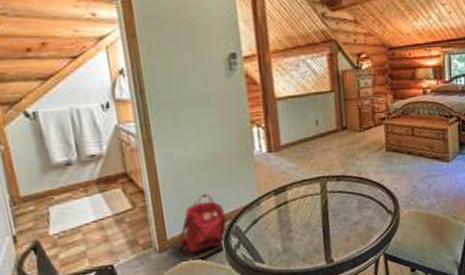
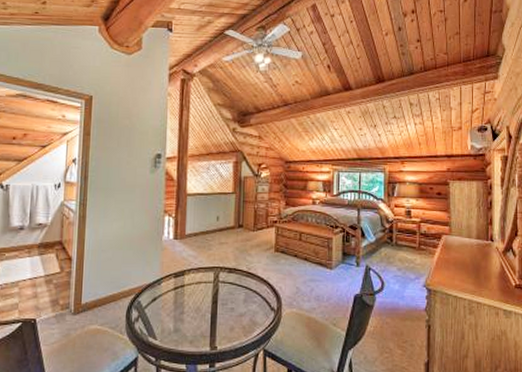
backpack: present [166,194,229,264] -> none [80,268,132,329]

